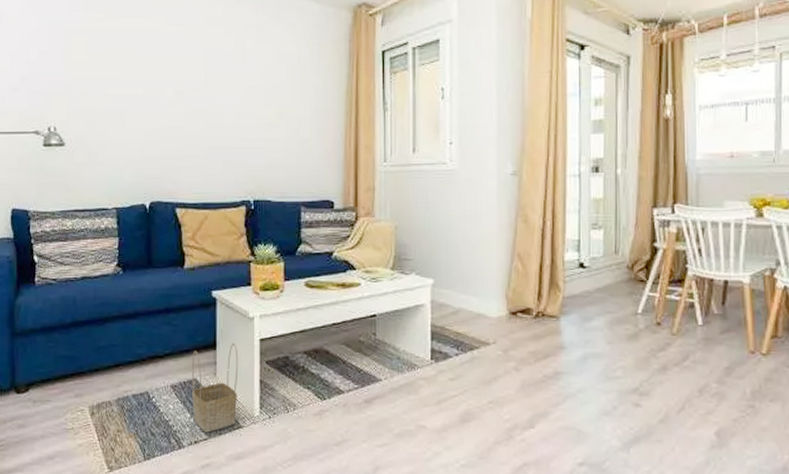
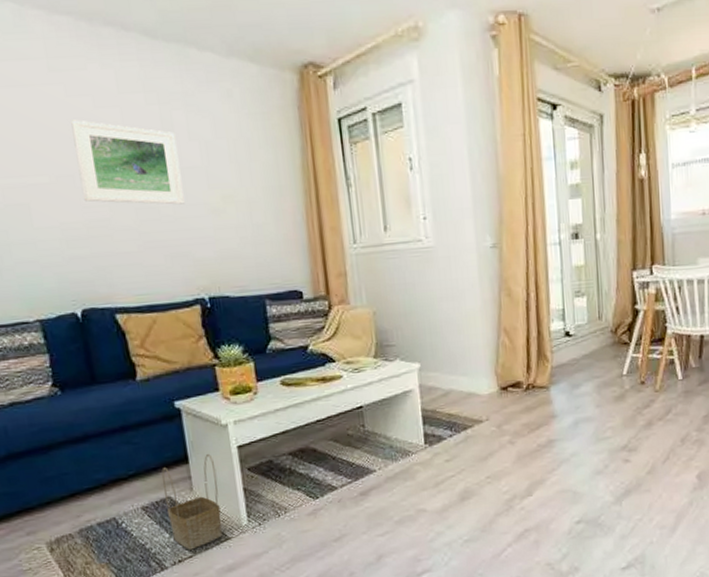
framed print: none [166,44,245,118] -> present [71,120,185,205]

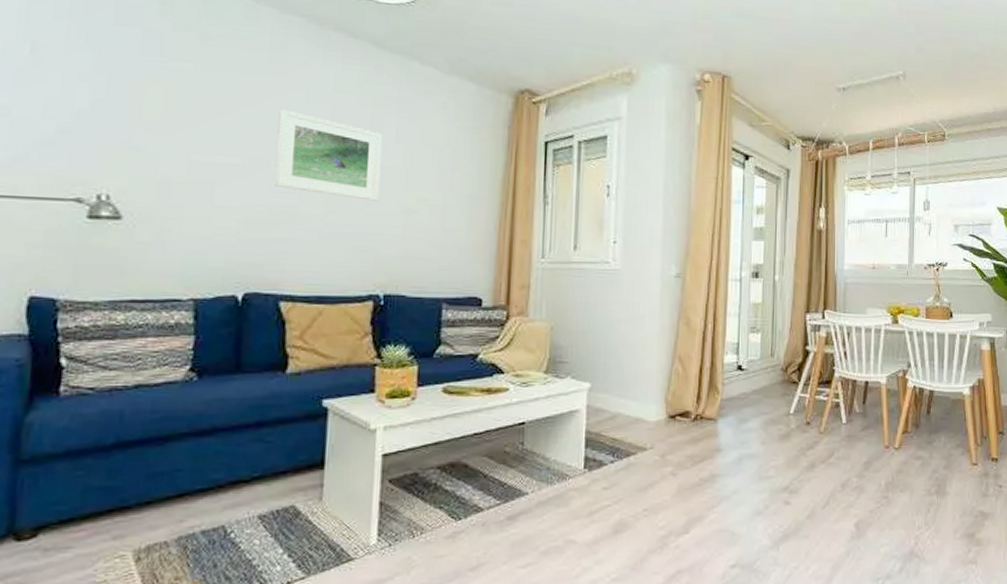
basket: present [161,453,223,550] -> none [287,460,354,570]

